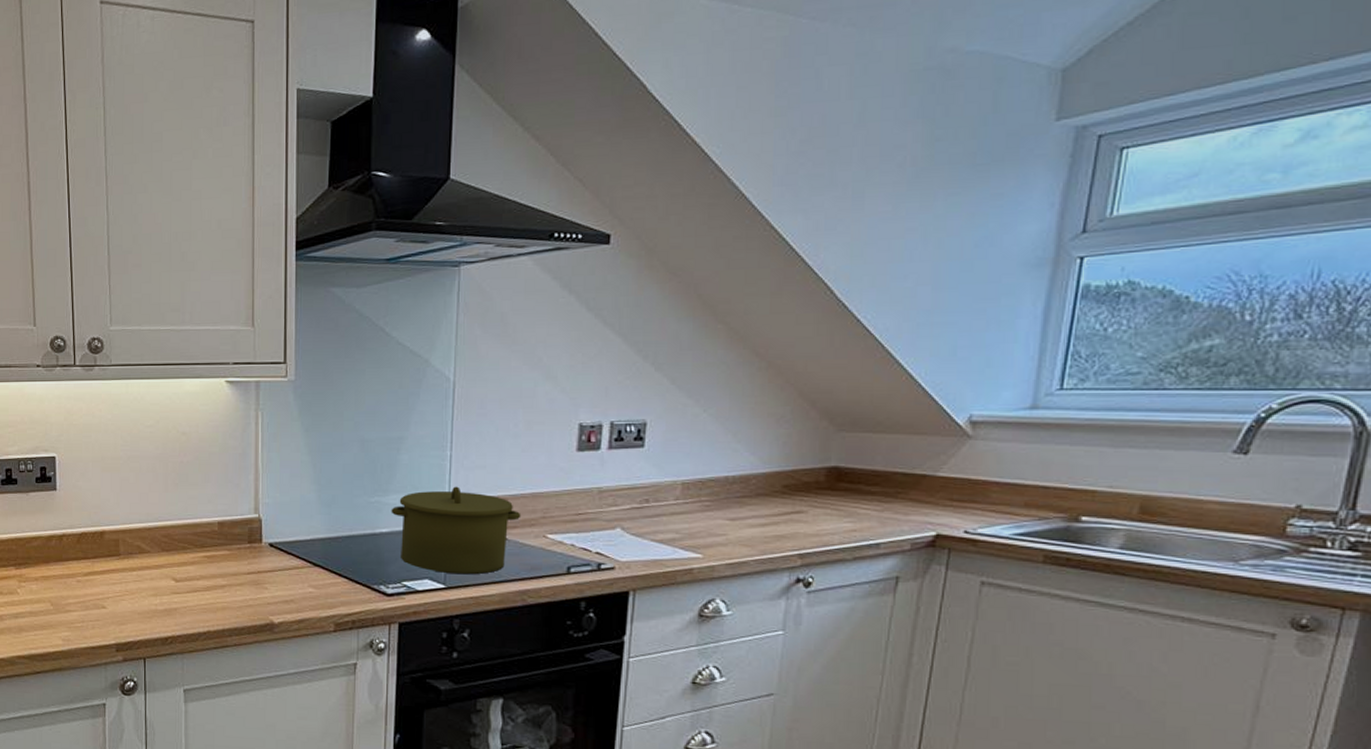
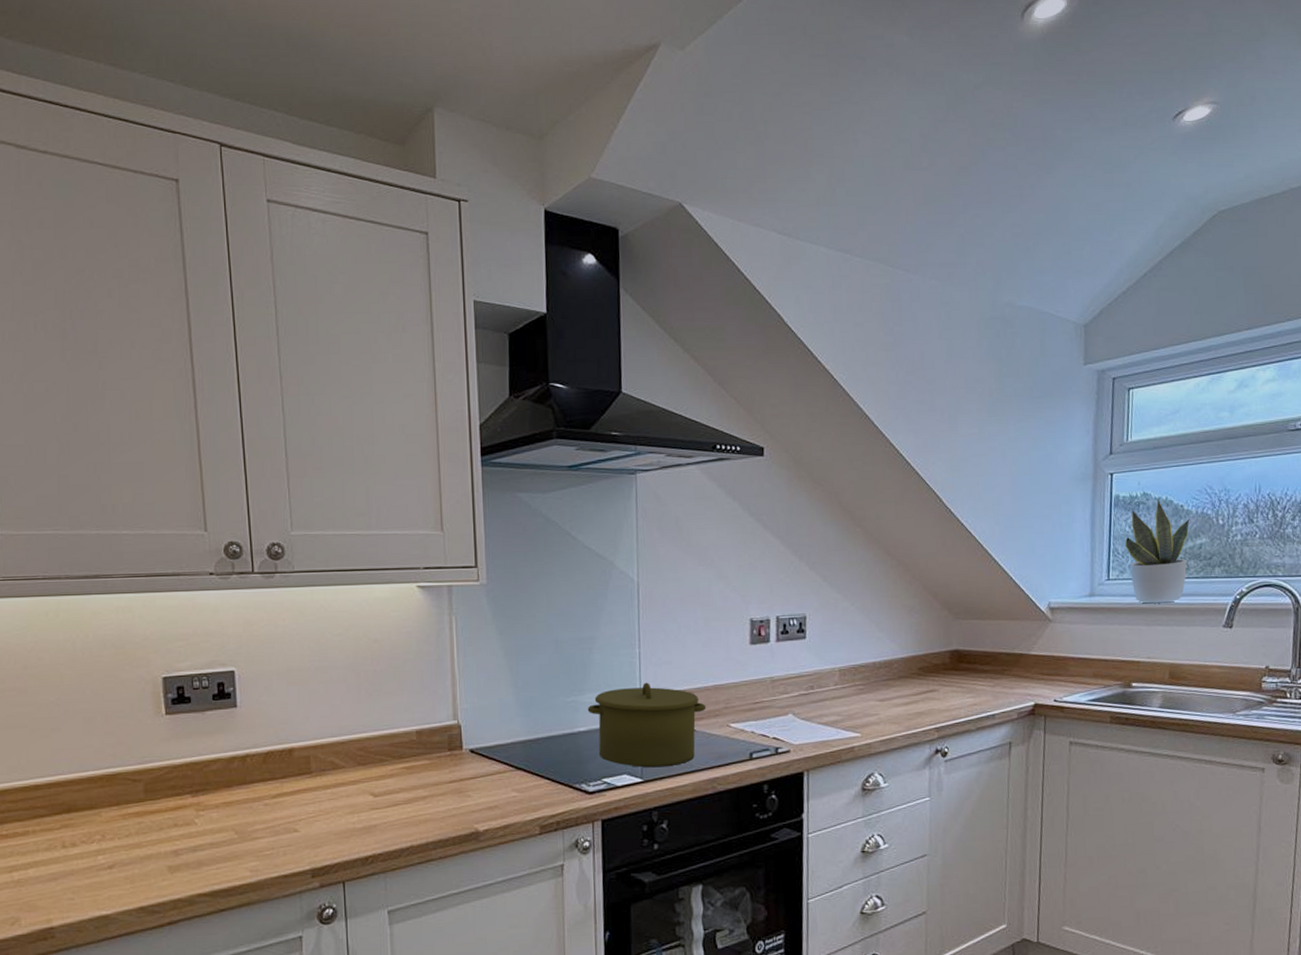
potted plant: none [1091,287,1200,420] -> present [1125,498,1191,604]

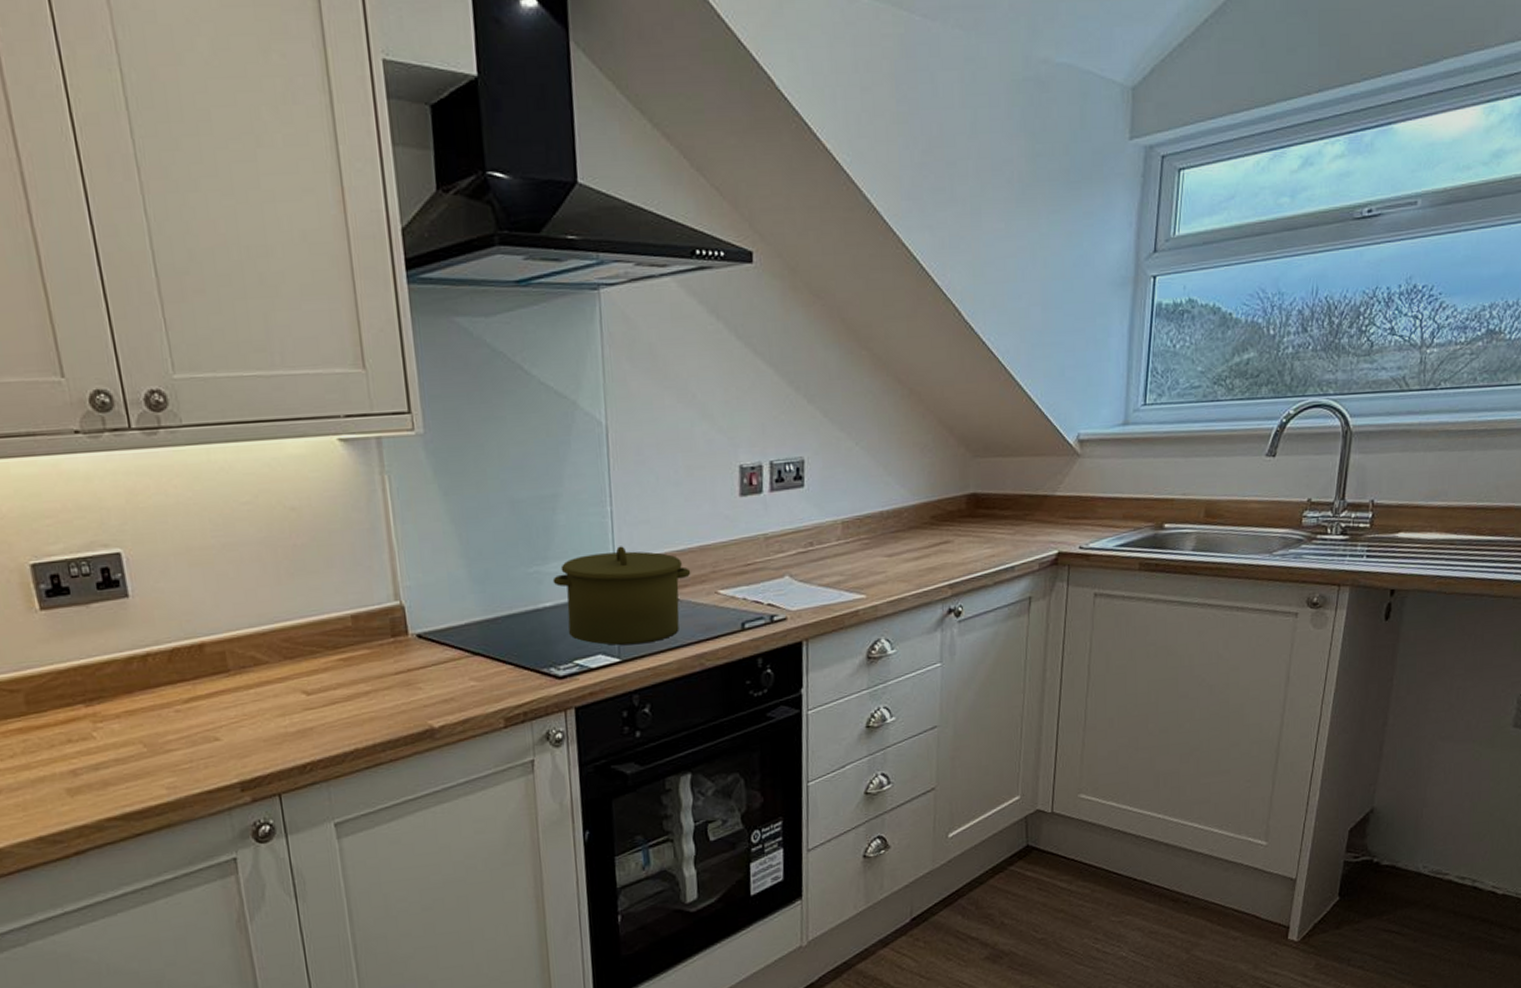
potted plant: present [1125,498,1191,604] -> none [1165,305,1239,432]

